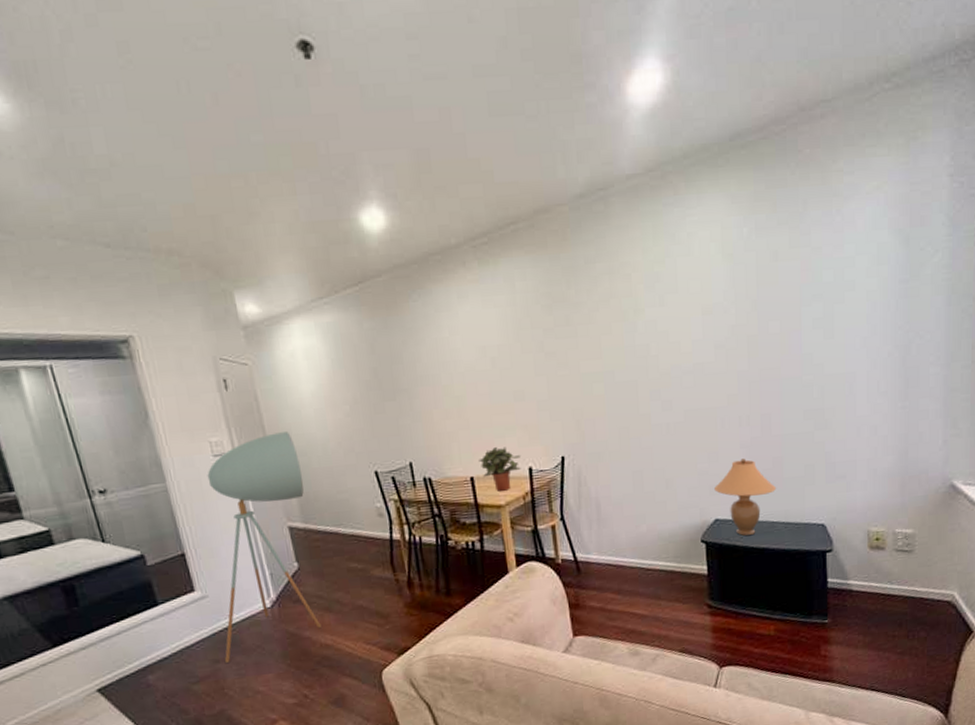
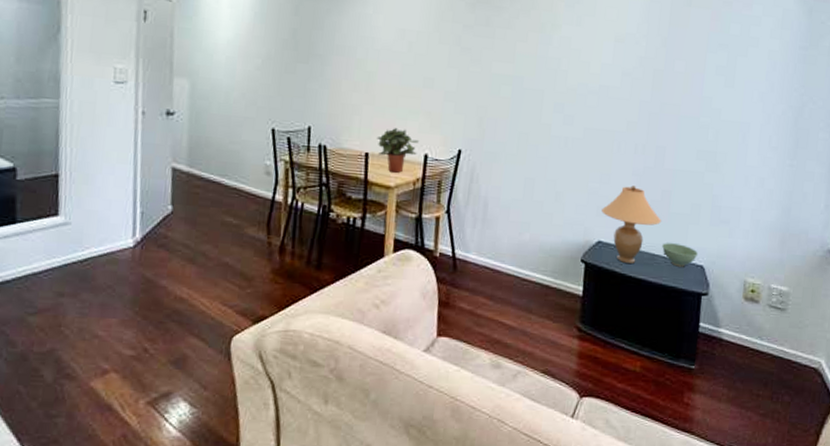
floor lamp: present [207,432,321,663] -> none [69,71,200,298]
bowl: none [780,507,818,530] -> present [662,243,699,267]

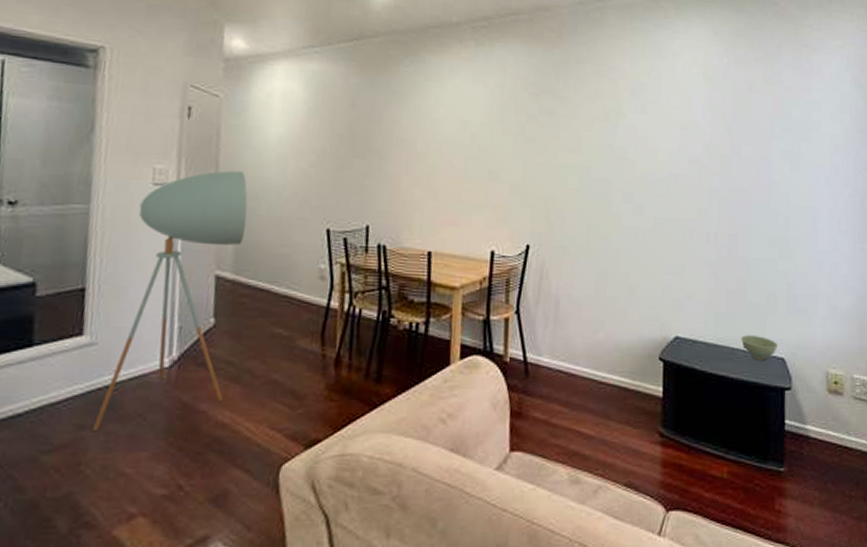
floor lamp: none [69,71,200,298] -> present [92,171,248,431]
potted plant: present [377,128,418,173] -> none [440,224,484,272]
table lamp: present [602,185,661,265] -> none [677,276,738,360]

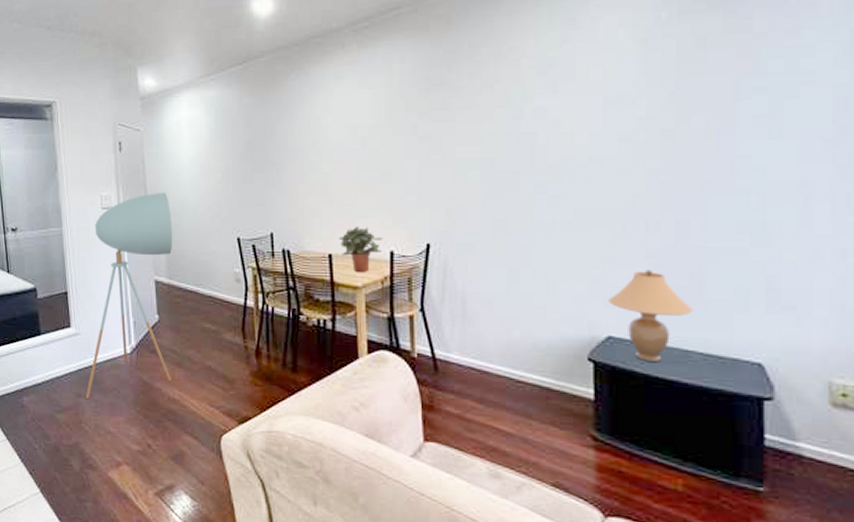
potted plant: none [440,224,484,272] -> present [339,227,382,272]
table lamp: none [677,276,738,360] -> present [609,270,692,363]
bowl: present [741,335,779,361] -> none [698,336,753,366]

